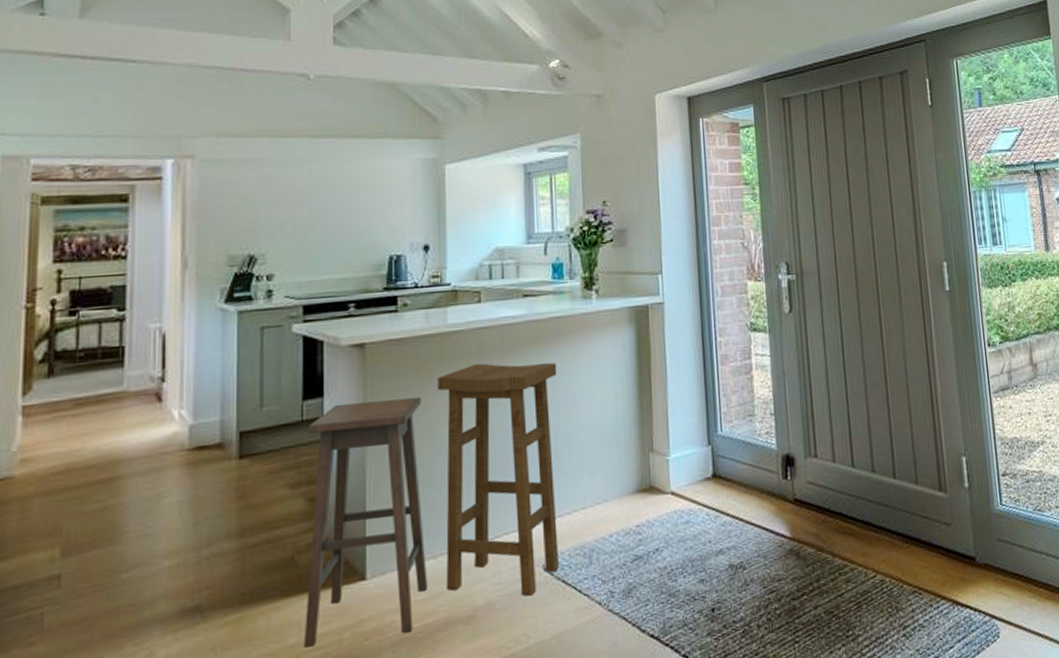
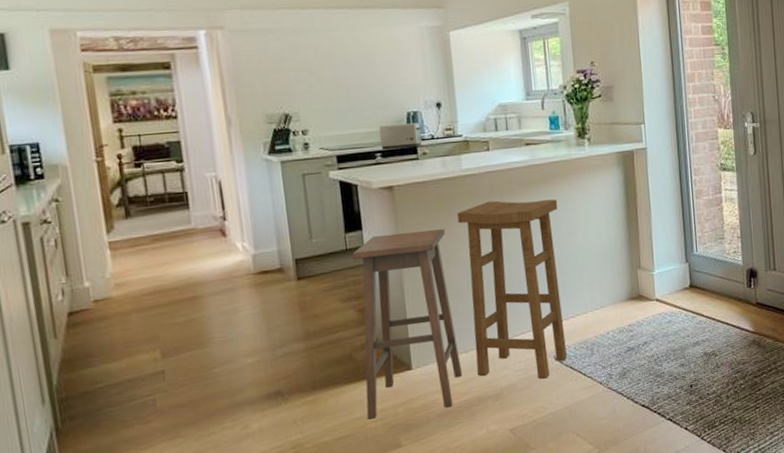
toaster: none [356,268,404,300] -> present [379,122,423,151]

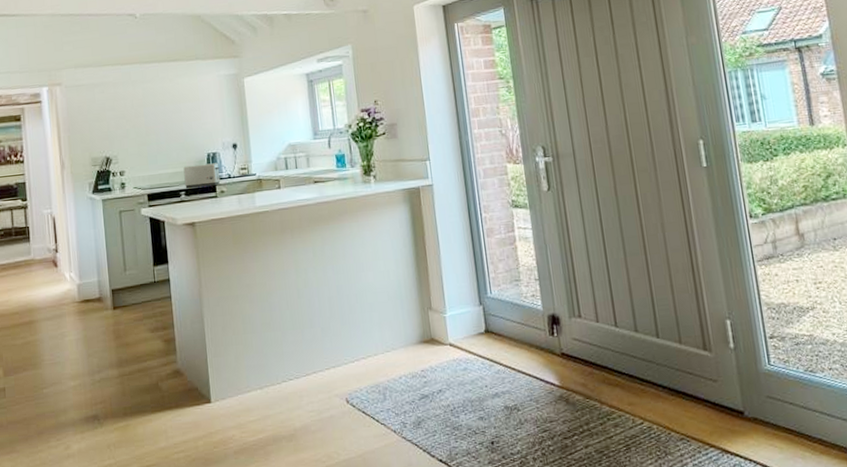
bar stool: present [352,229,462,420] -> none [159,264,257,450]
bar stool: present [457,199,567,379] -> none [252,236,359,422]

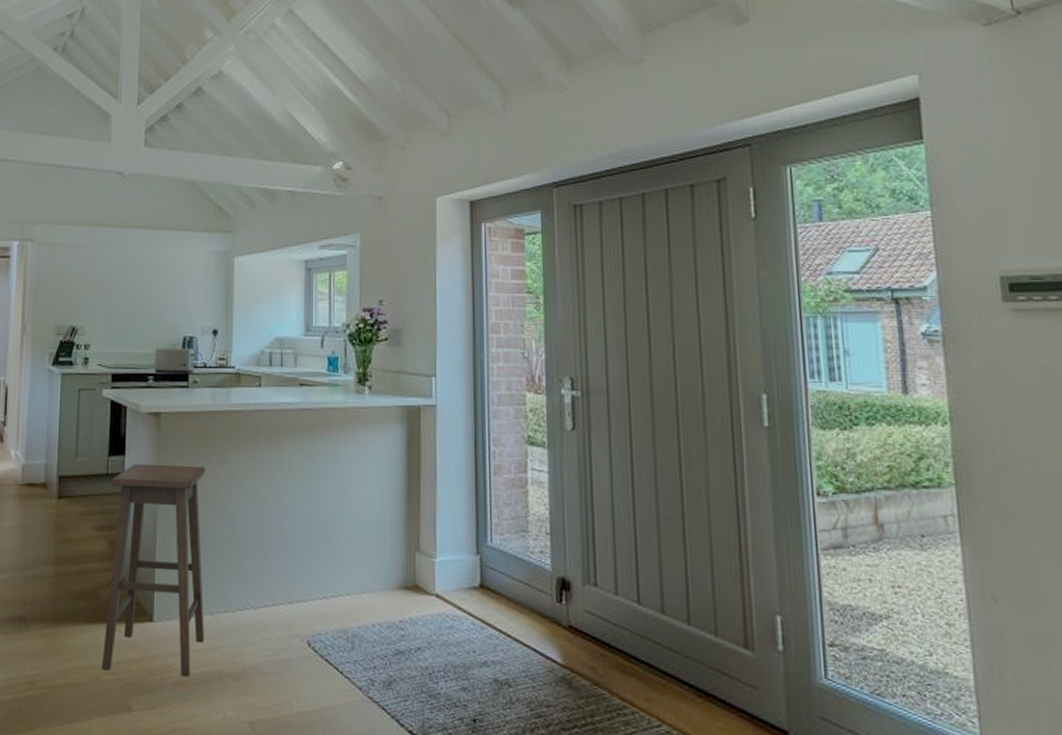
bar stool: none [159,264,257,450] -> present [101,463,206,676]

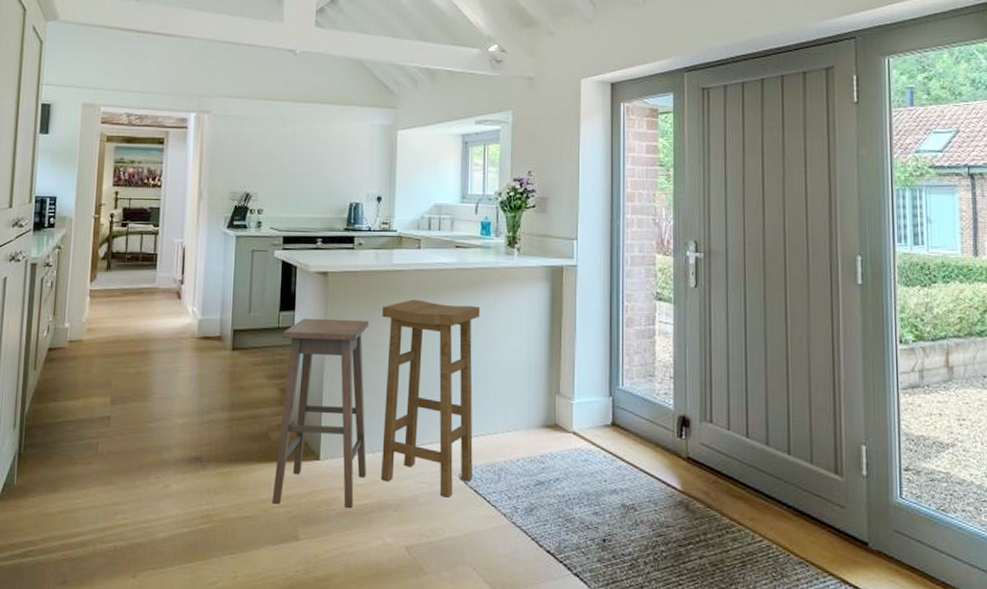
toaster: present [154,348,195,375] -> none [323,213,361,237]
bar stool: none [220,443,329,667] -> present [381,299,481,498]

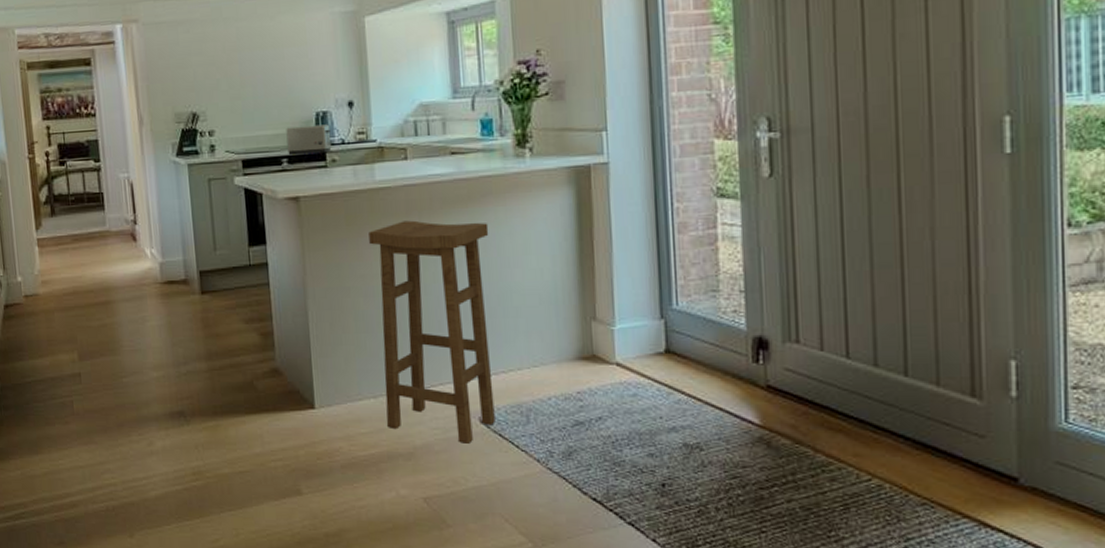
bar stool: present [272,318,370,508] -> none [255,250,370,459]
toaster: none [323,213,361,237] -> present [286,124,332,156]

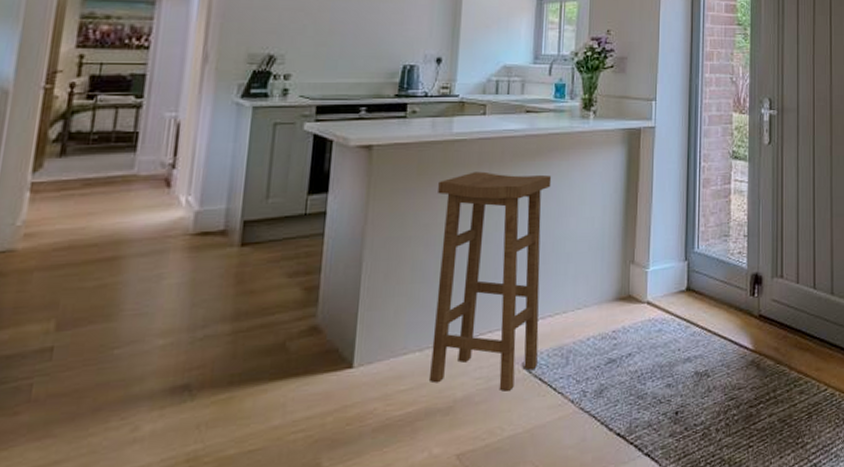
toaster: present [286,124,332,156] -> none [368,77,416,105]

